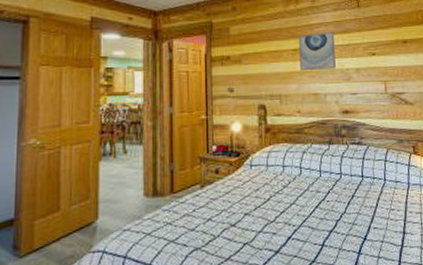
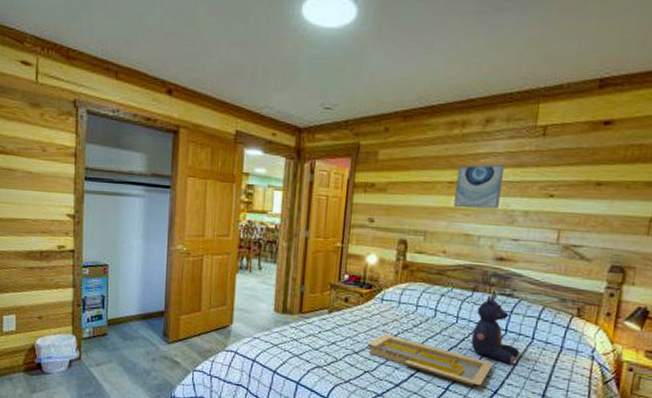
serving tray: none [242,199,358,237] -> present [367,333,493,386]
teddy bear: none [335,144,377,208] -> present [471,293,520,365]

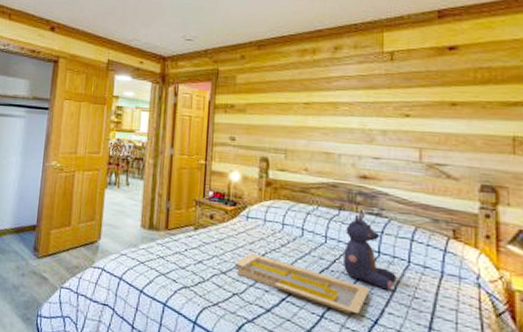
wall art: present [453,164,504,209] -> none [311,86,356,128]

